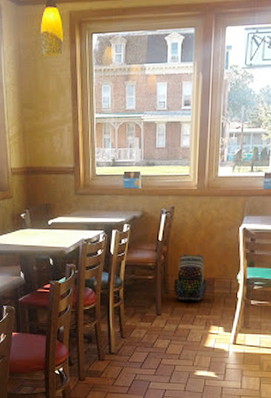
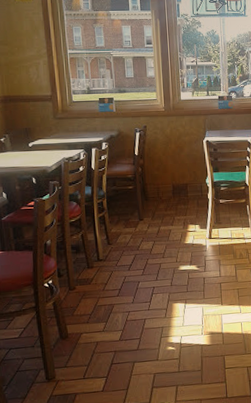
backpack: present [173,254,207,302] -> none [152,164,182,206]

